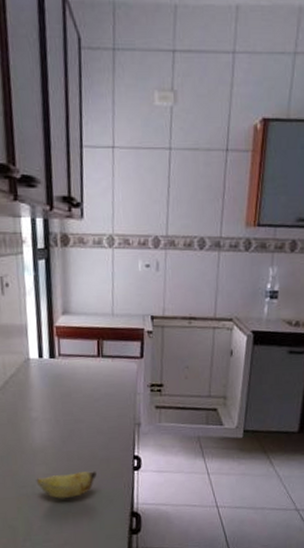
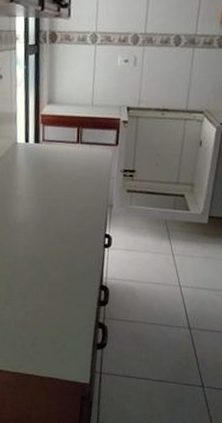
banana: present [36,471,97,499] -> none [18,246,71,270]

